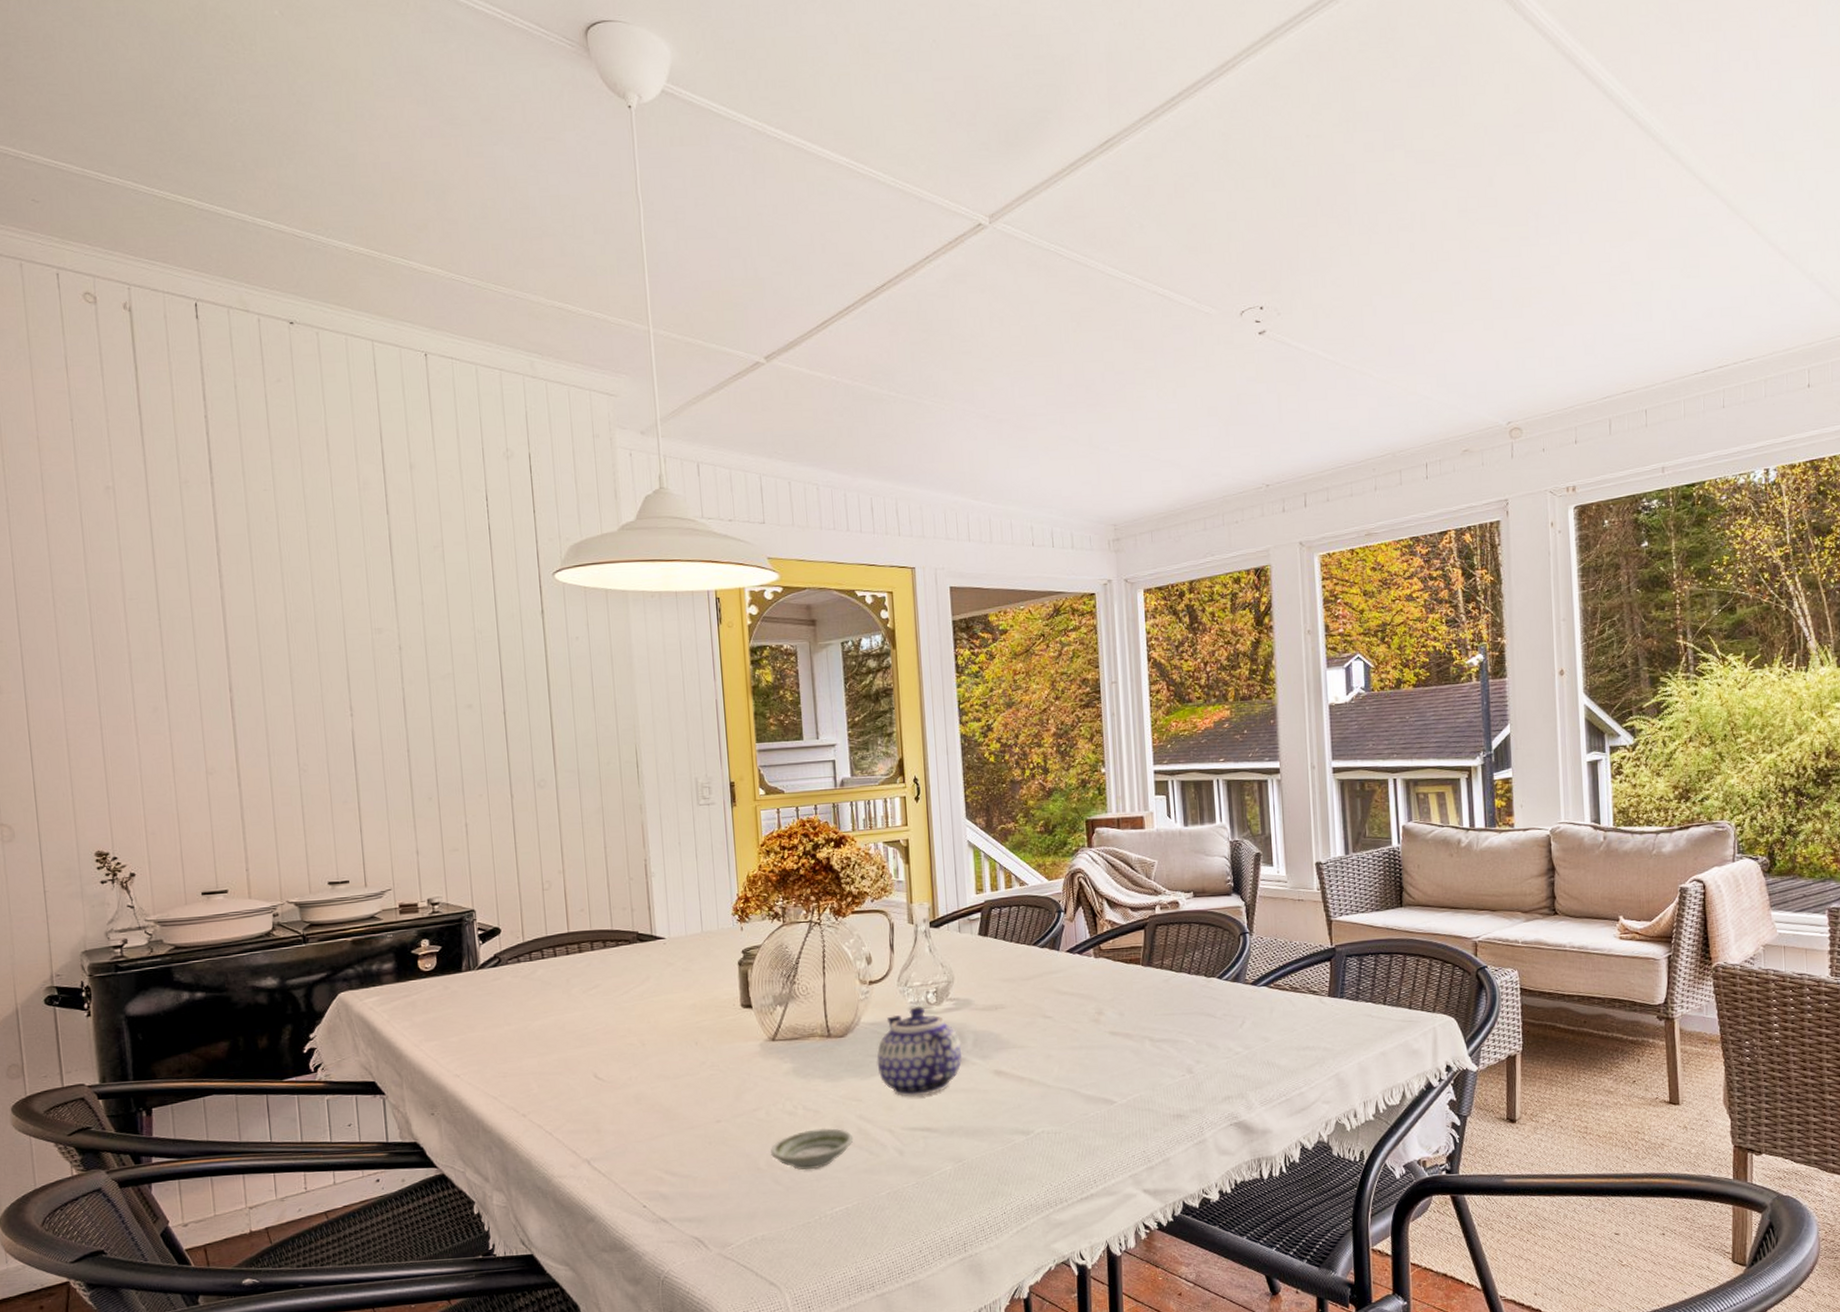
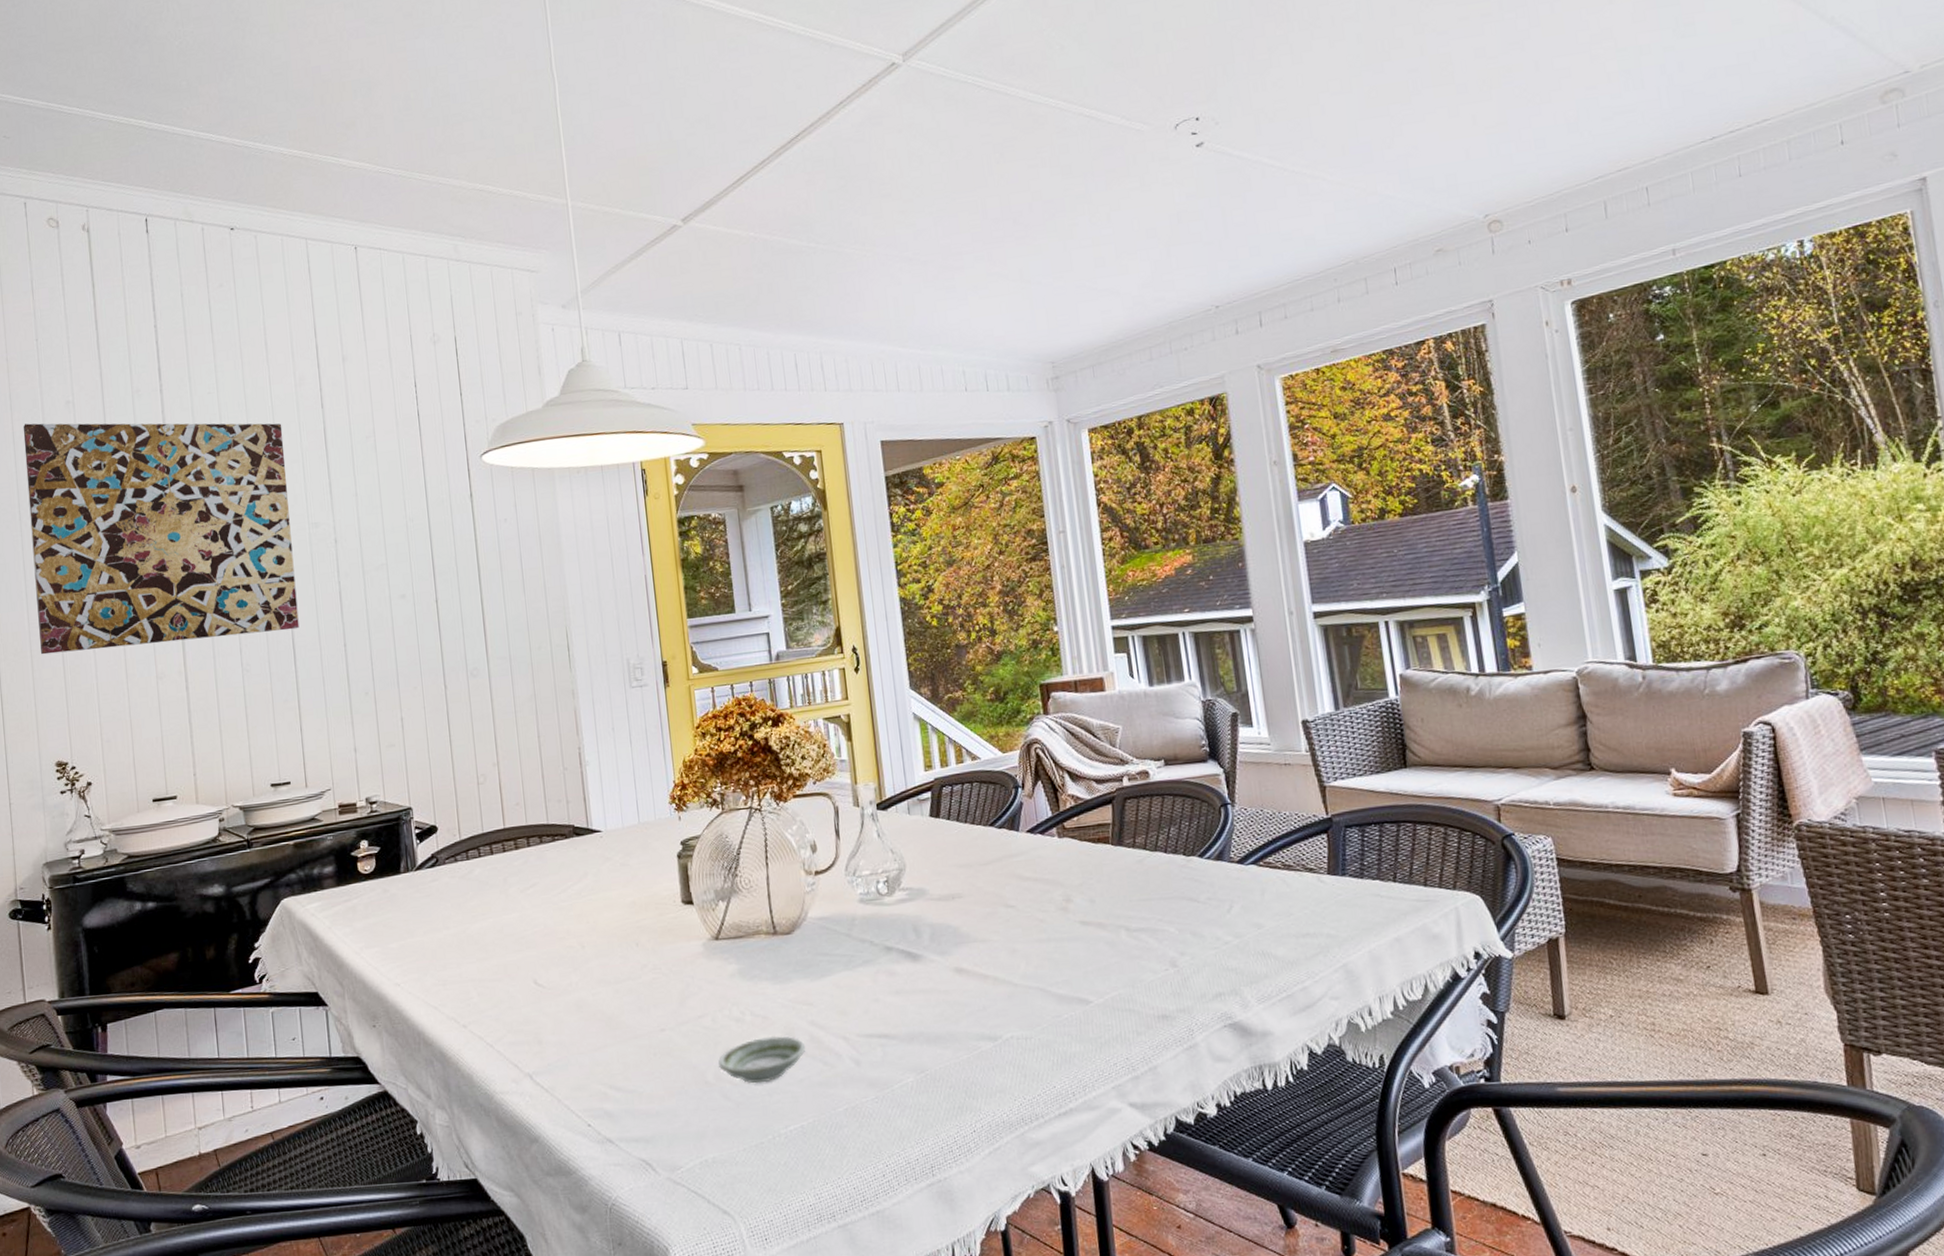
wall art: none [56,506,360,744] -> present [23,423,299,655]
teapot: present [877,1005,962,1097] -> none [826,897,919,1000]

